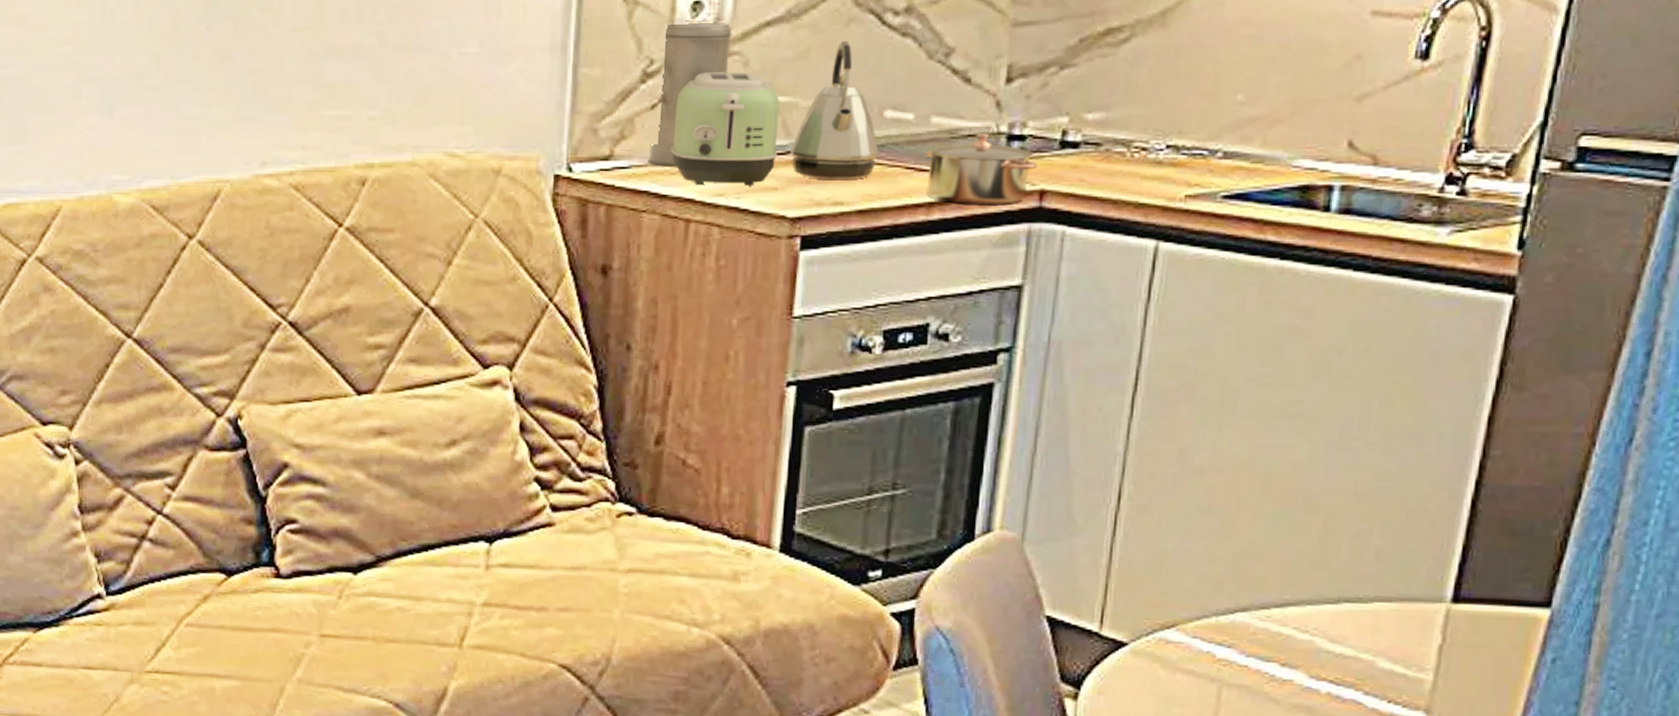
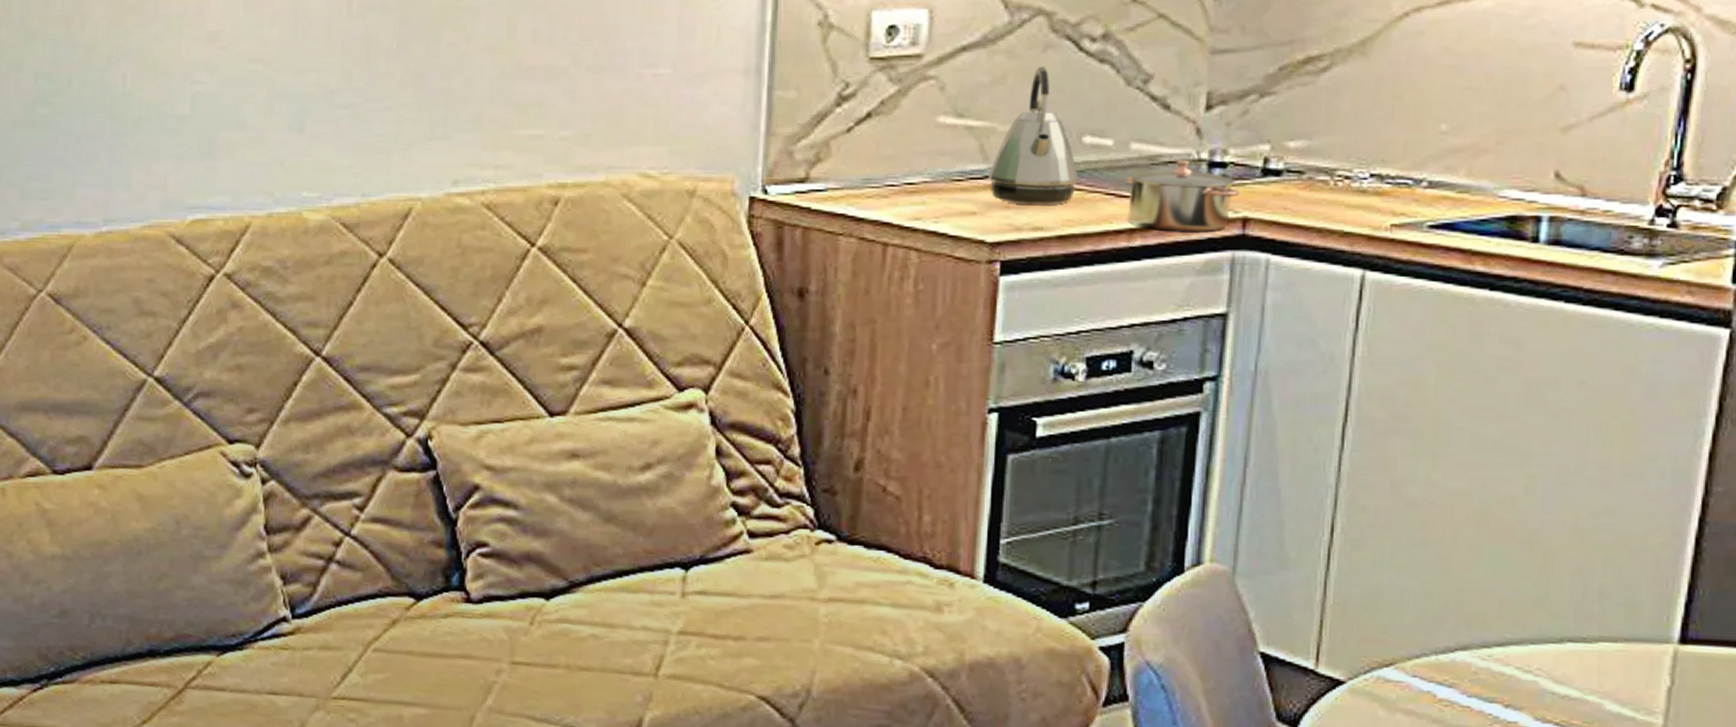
canister: present [648,20,733,168] -> none [844,45,929,192]
toaster: present [670,72,780,186] -> none [867,96,977,210]

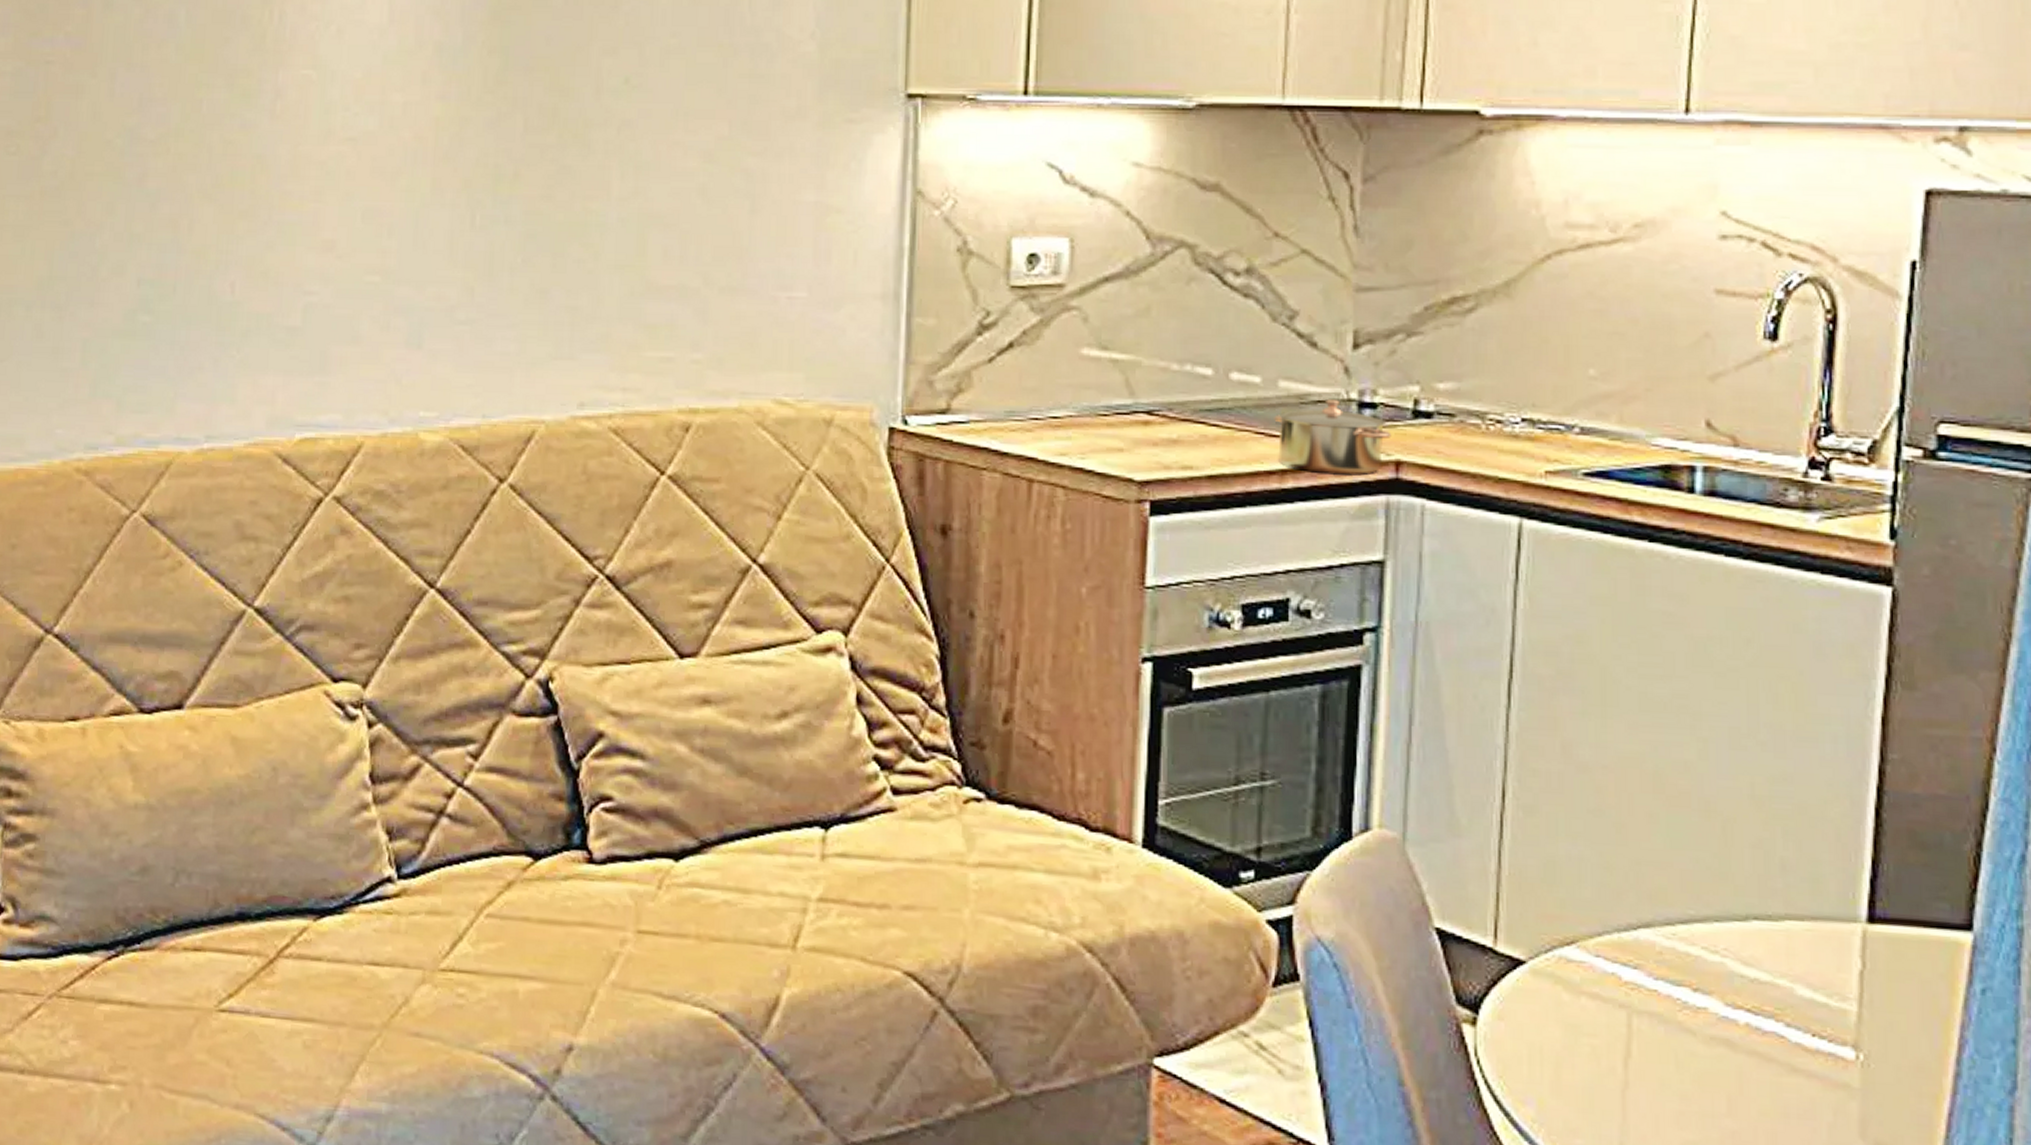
kettle: present [987,66,1079,206] -> none [1134,299,1227,444]

